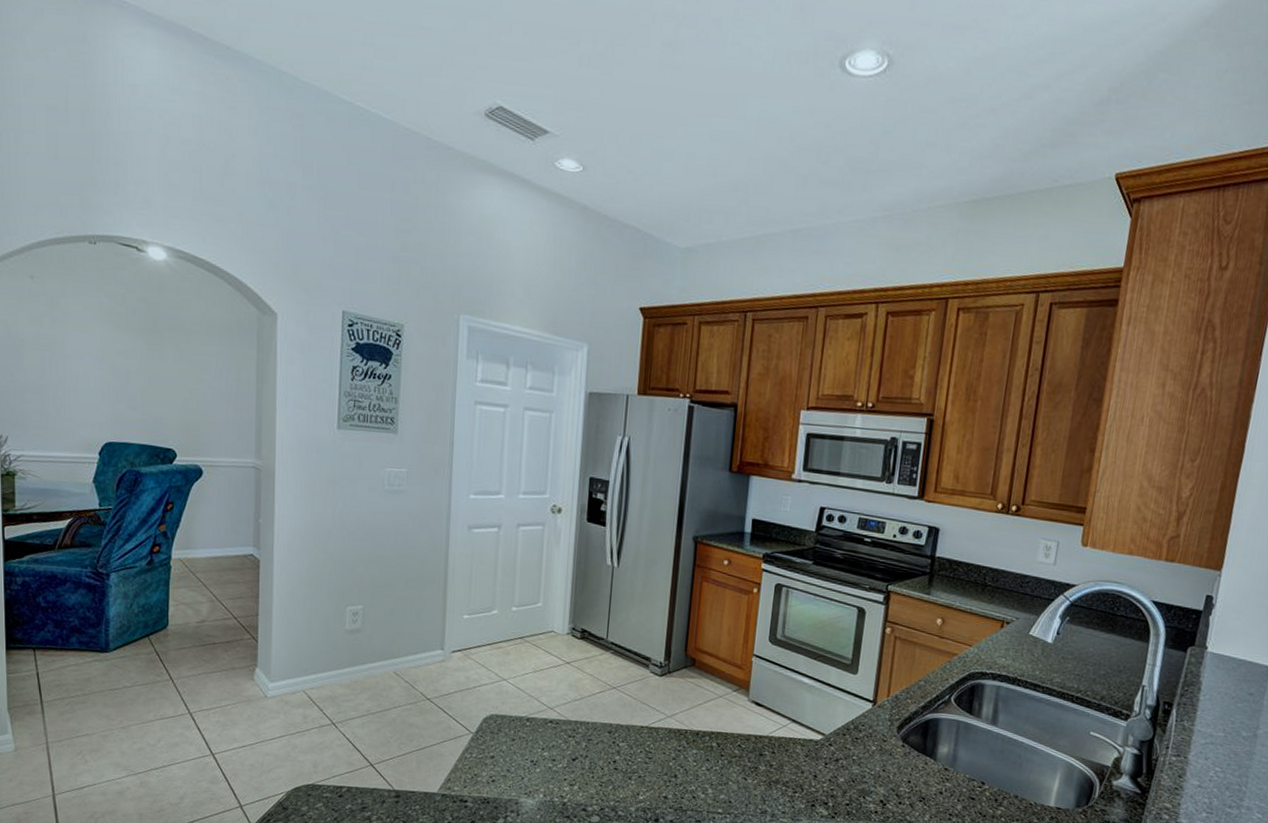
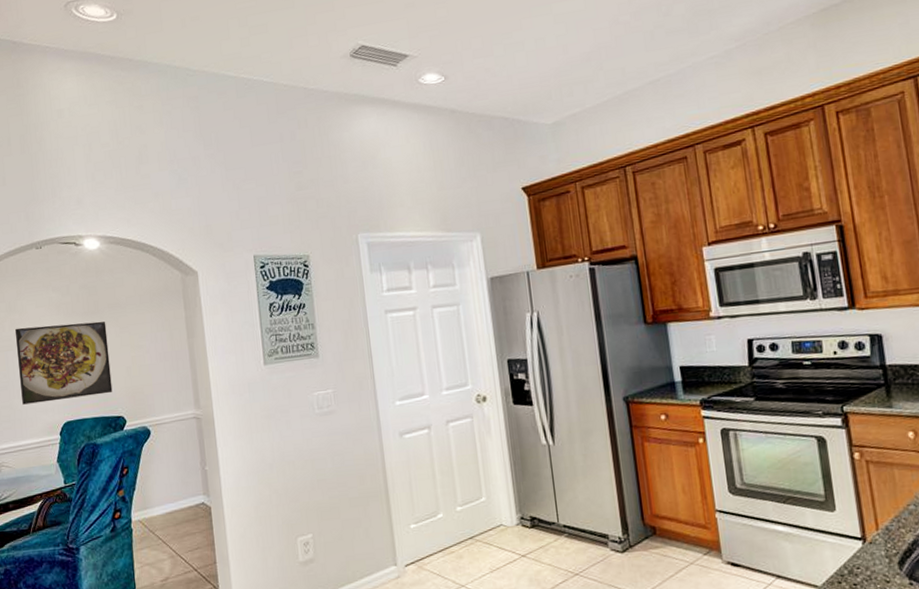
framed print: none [55,328,165,422] -> present [15,321,113,405]

